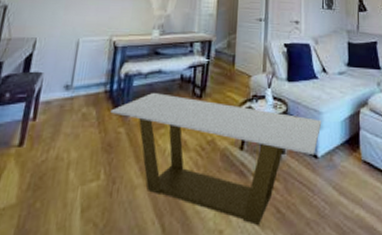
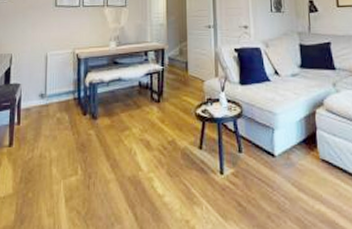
coffee table: present [110,93,322,226] -> none [80,99,277,218]

